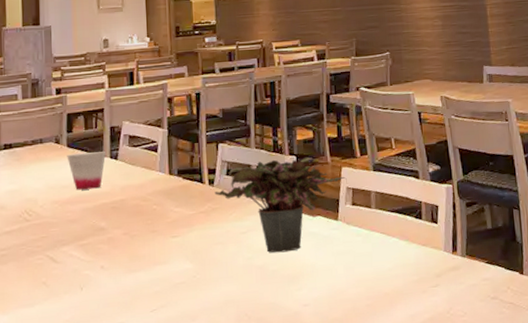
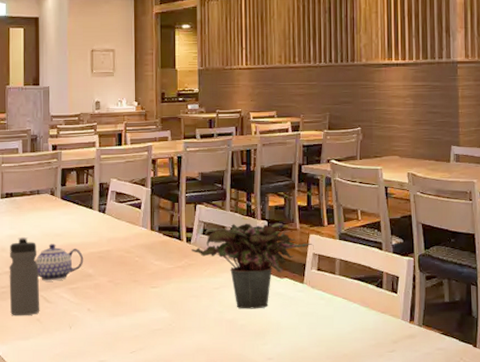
water bottle: none [9,191,46,281] -> present [9,236,40,316]
teapot: none [38,196,95,239] -> present [34,244,84,281]
cup: present [67,151,107,190] -> none [60,205,96,239]

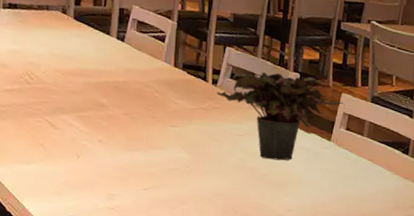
water bottle: present [9,236,40,316] -> none [9,54,45,140]
teapot: present [34,244,84,281] -> none [40,66,97,106]

